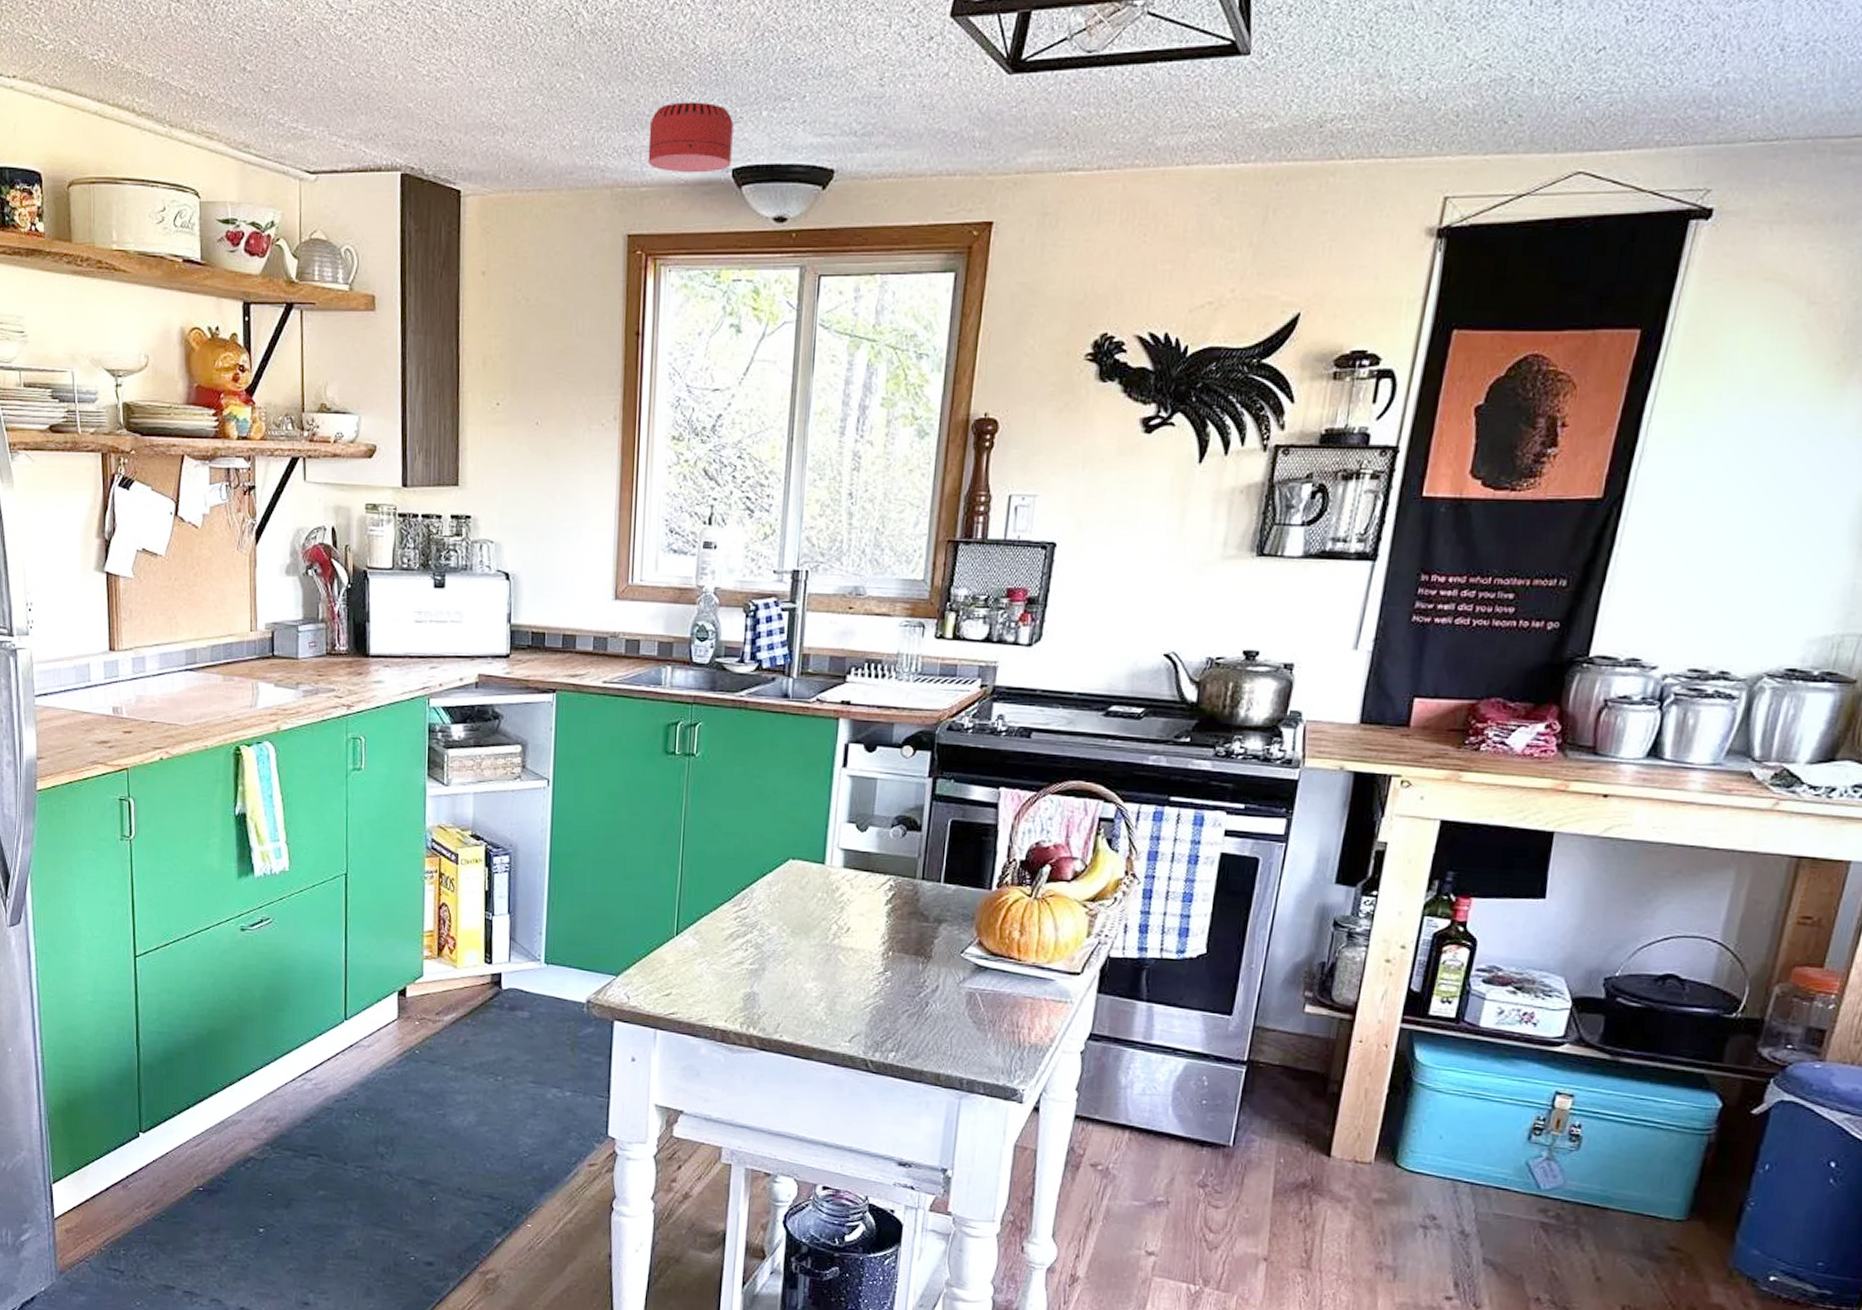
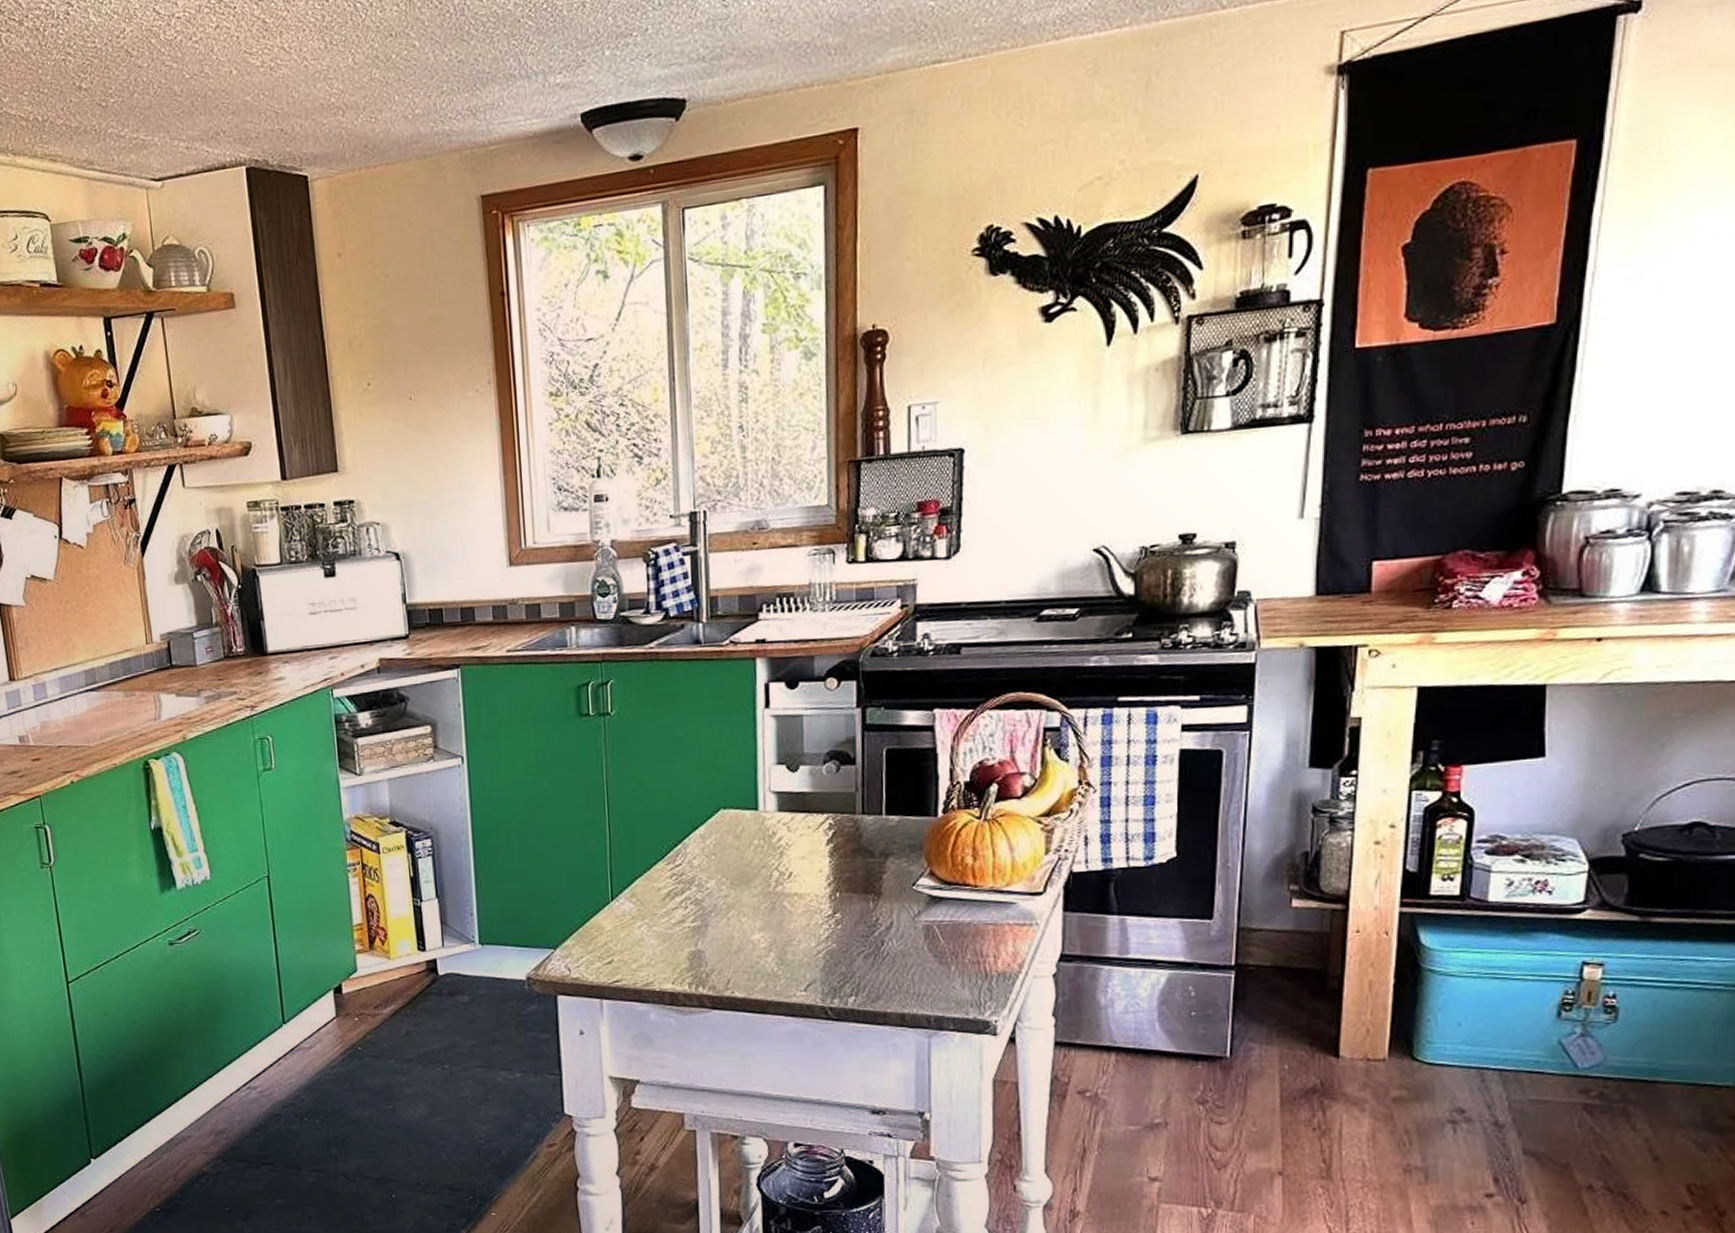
smoke detector: present [647,102,733,173] -> none [491,50,579,126]

